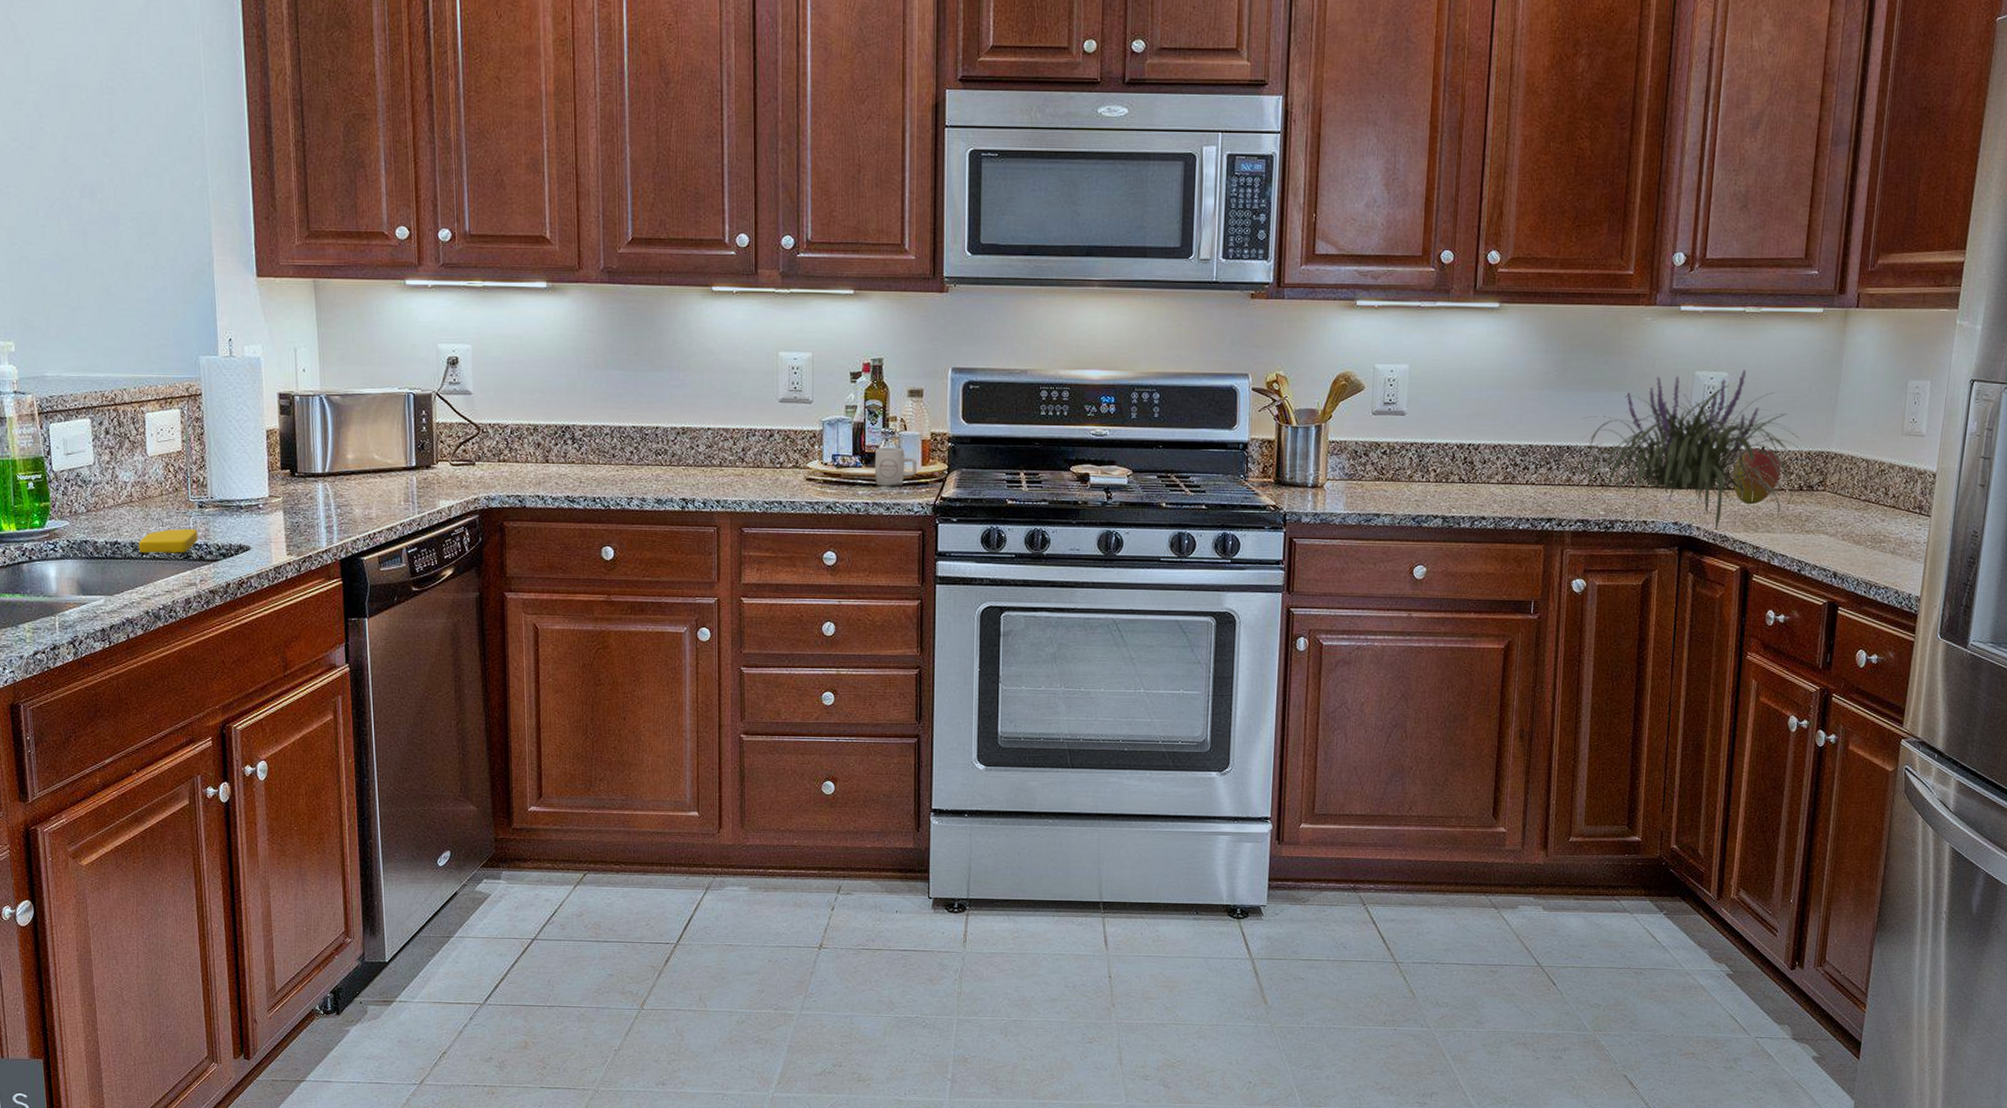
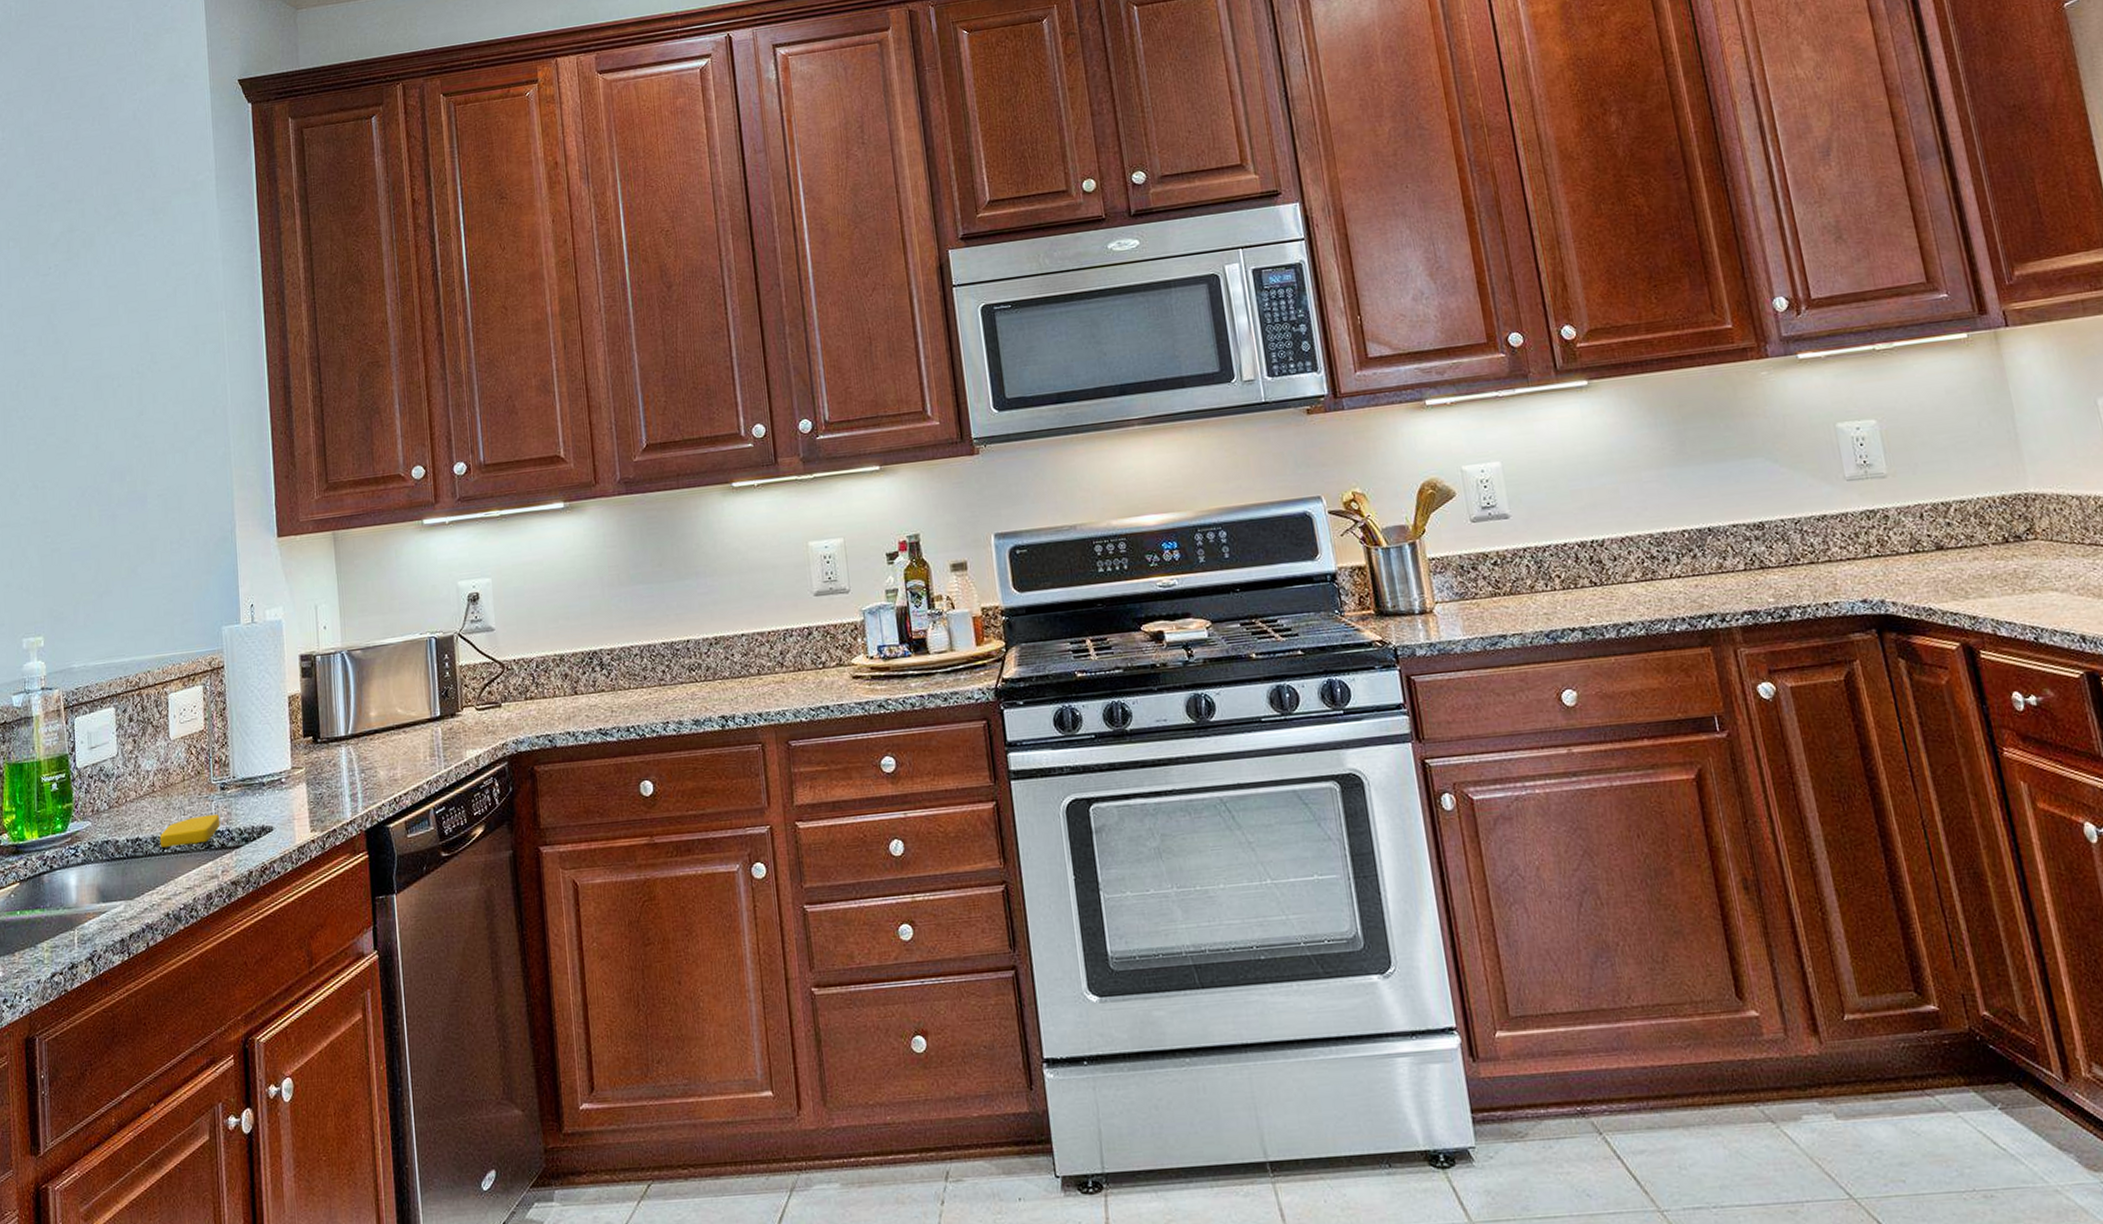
mug: present [874,448,917,487] -> none [923,629,972,675]
plant: present [1575,369,1810,530] -> none [1717,413,2008,603]
fruit: present [1733,444,1781,505] -> none [1916,495,1977,568]

